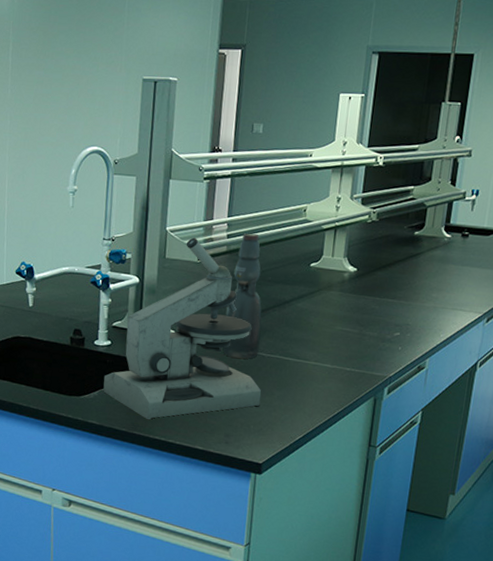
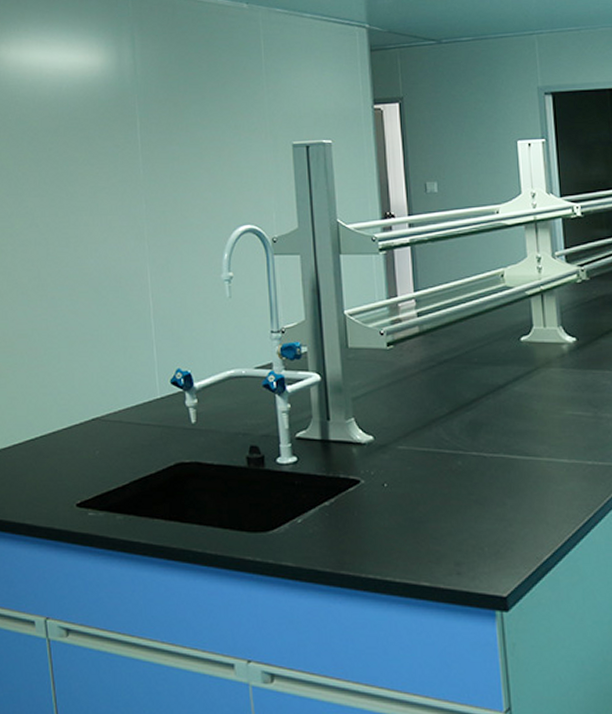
microscope: present [103,237,262,420] -> none [293,320,492,554]
bottle: present [222,233,262,359] -> none [430,308,478,464]

